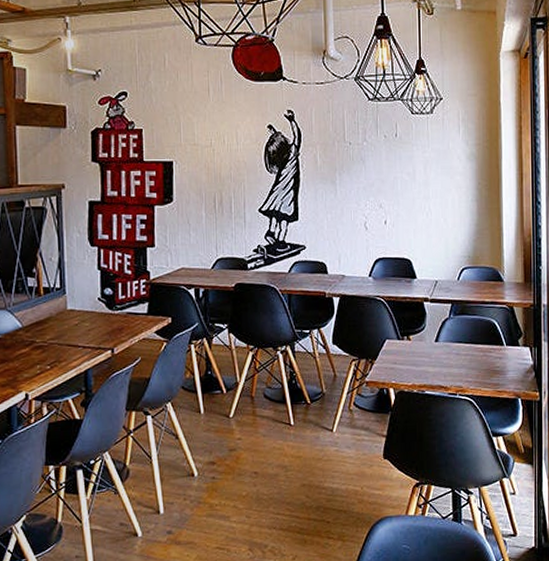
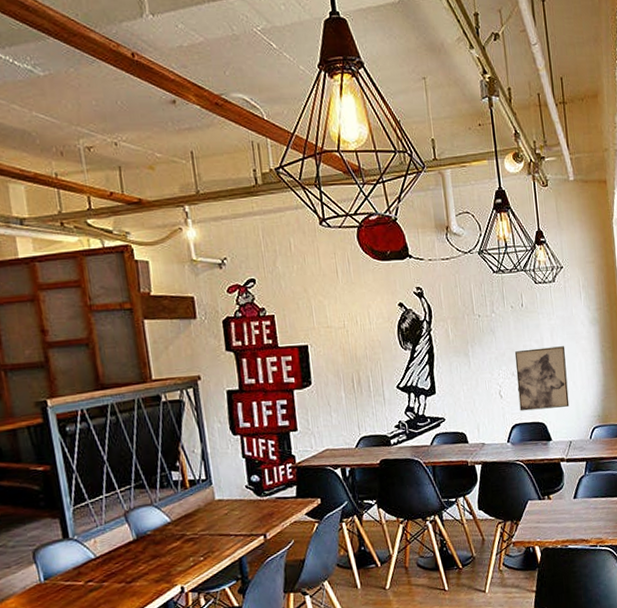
wall art: none [384,180,439,245] -> present [514,346,570,411]

